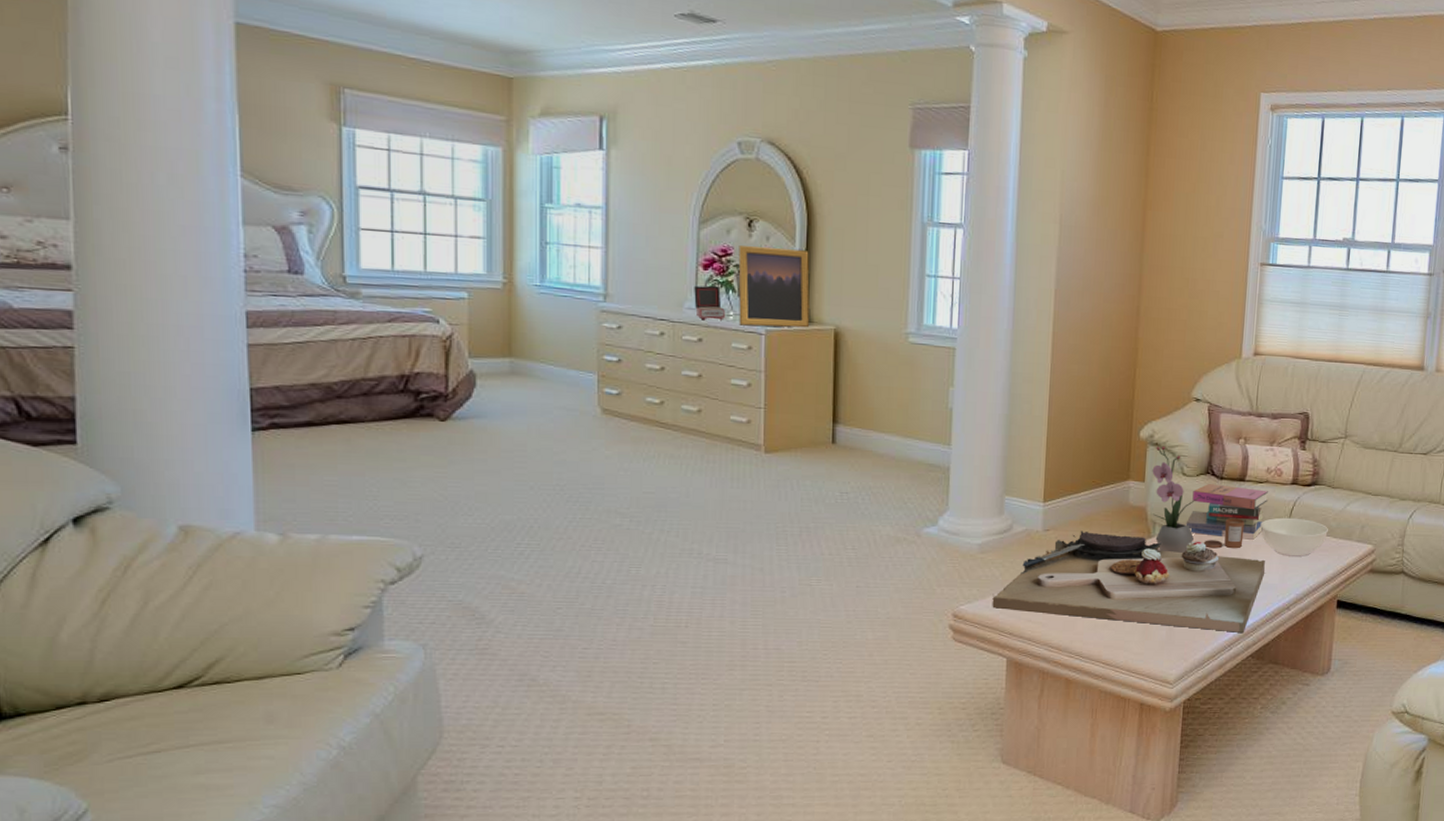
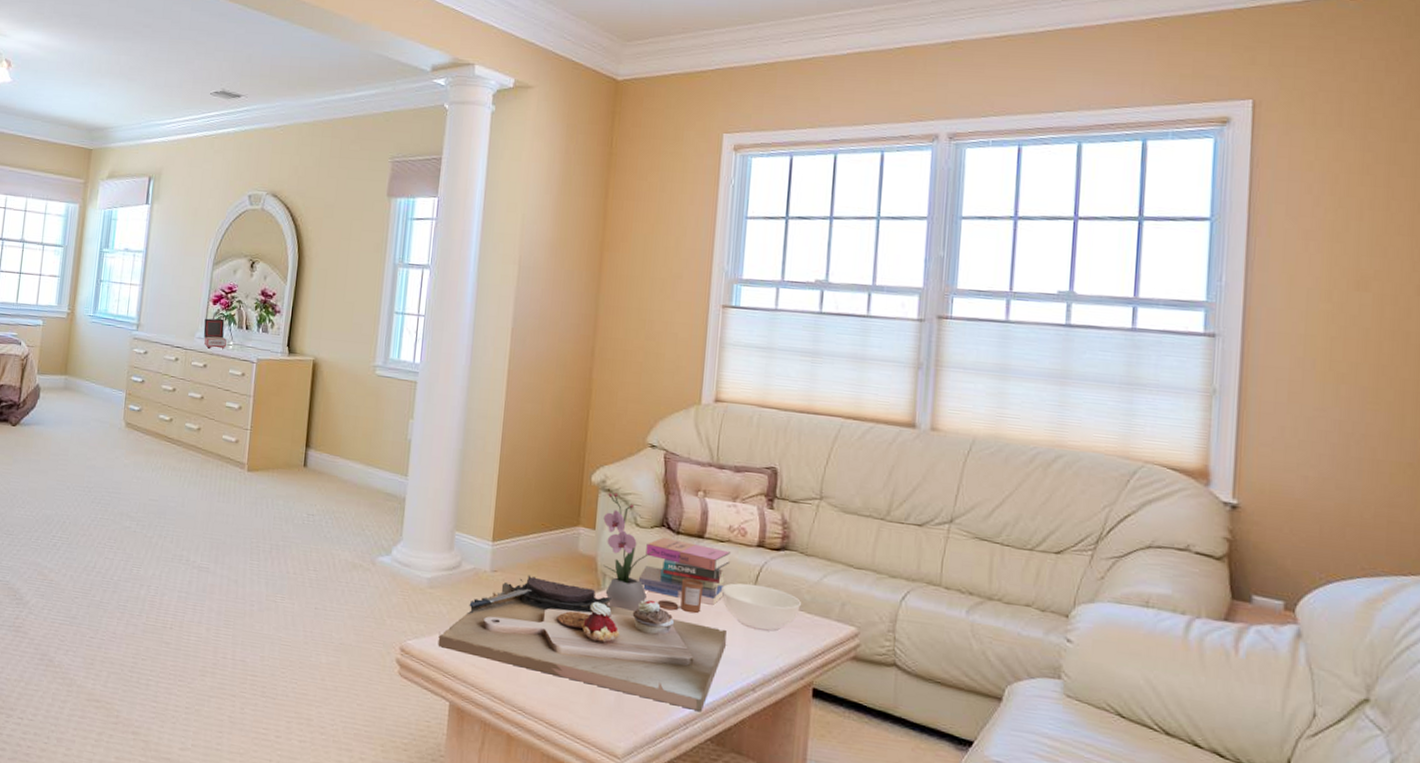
picture frame: present [738,246,810,328] -> none [236,284,297,359]

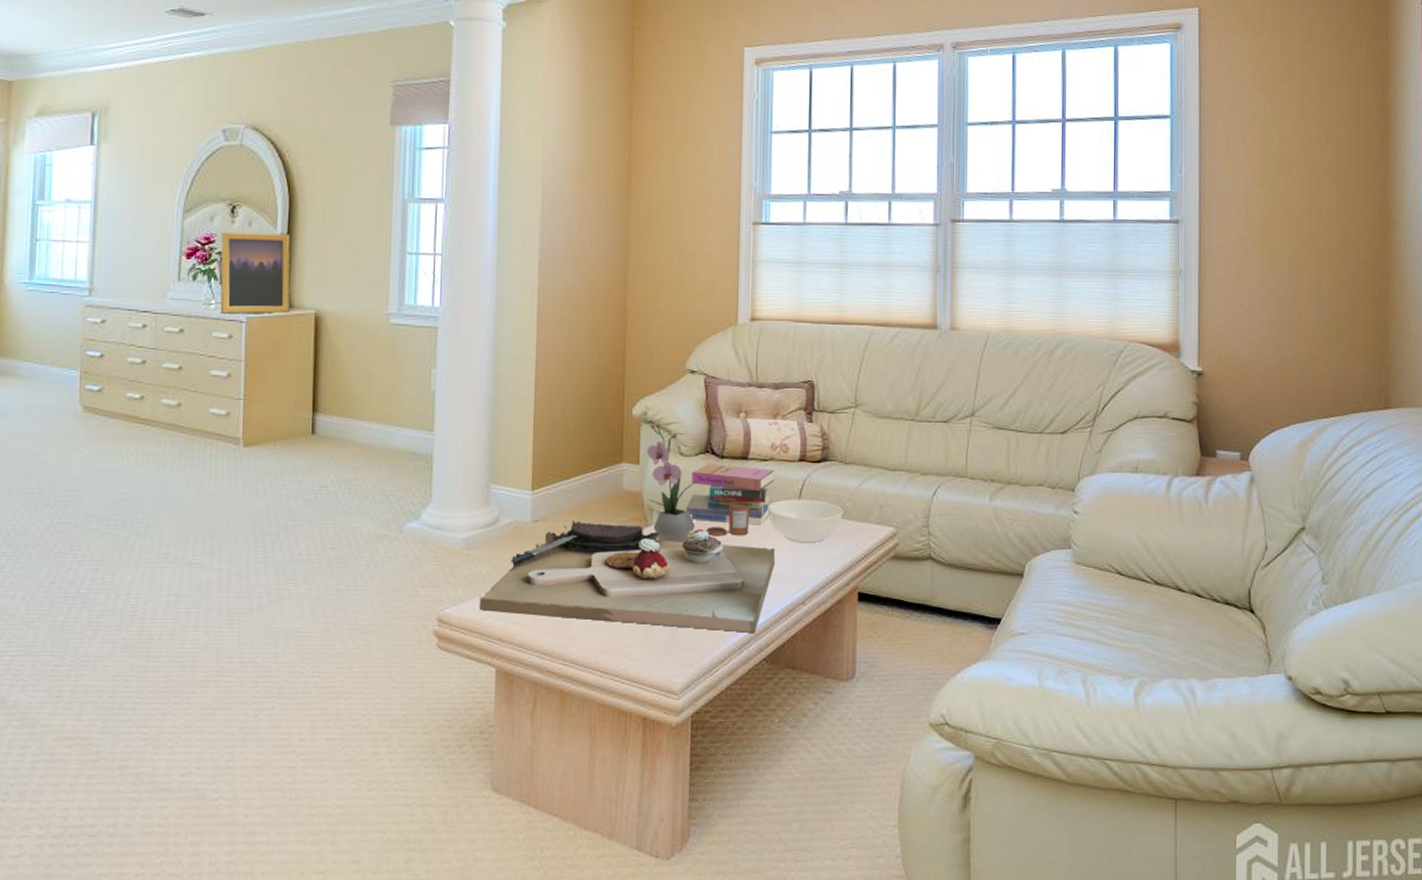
jewelry box: present [203,318,227,350] -> none [176,274,208,311]
picture frame: none [236,284,297,359] -> present [220,232,291,314]

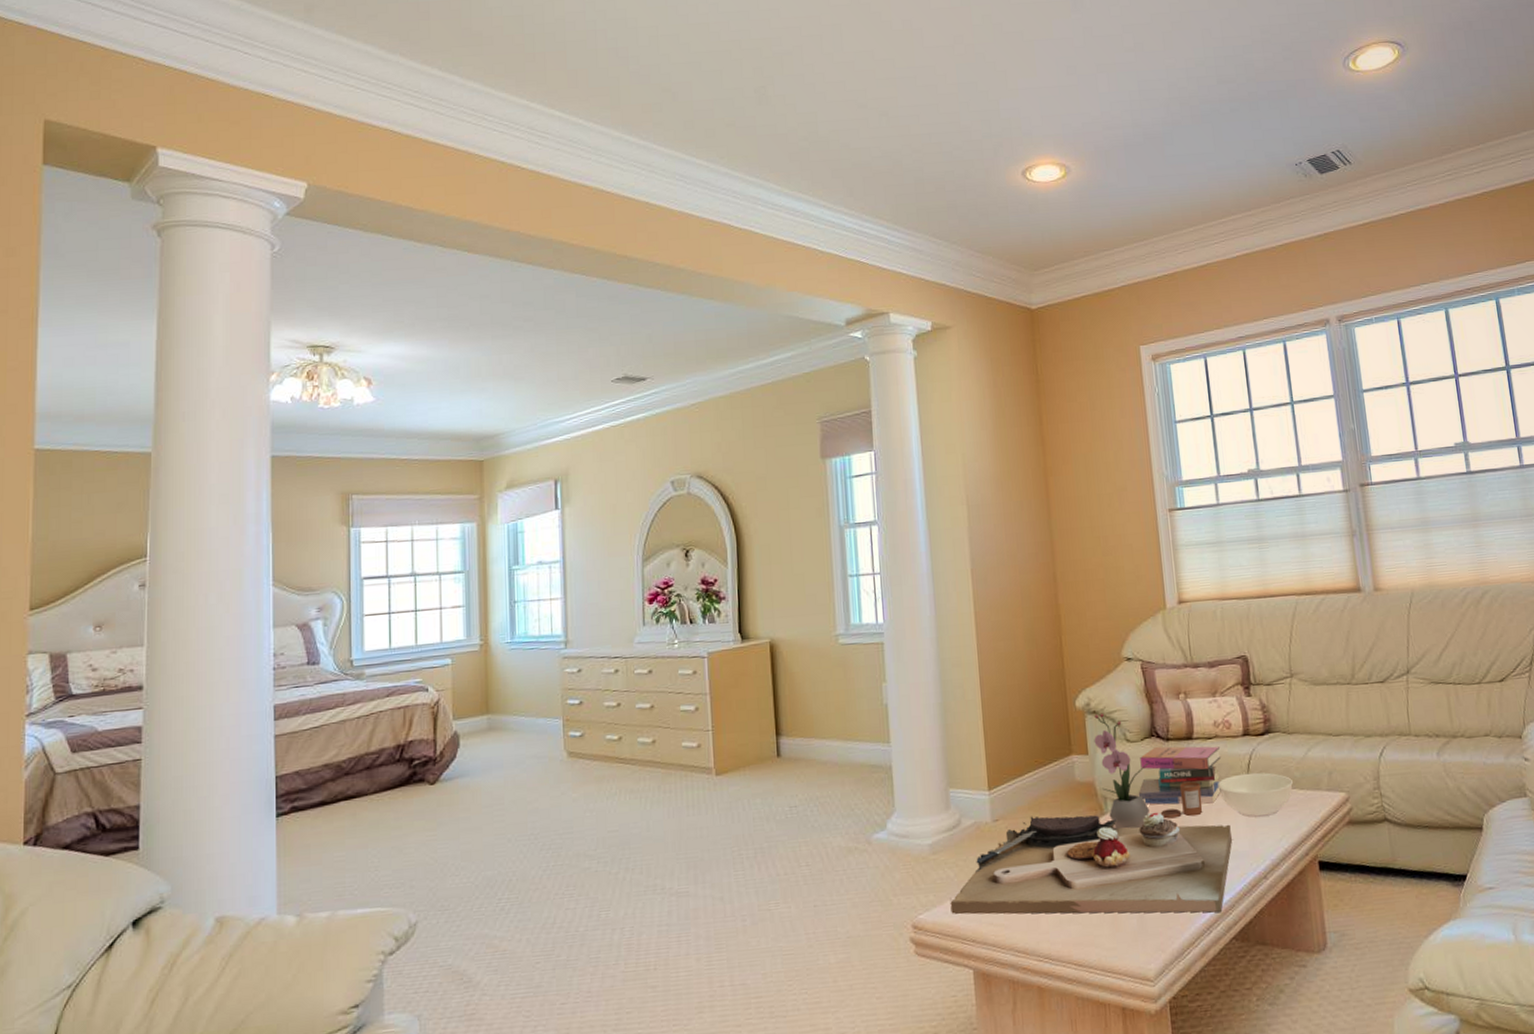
picture frame: present [220,232,291,314] -> none [678,571,747,652]

